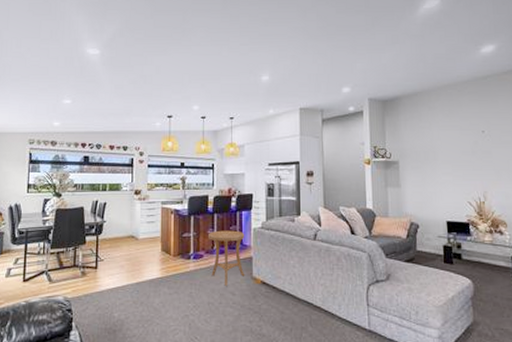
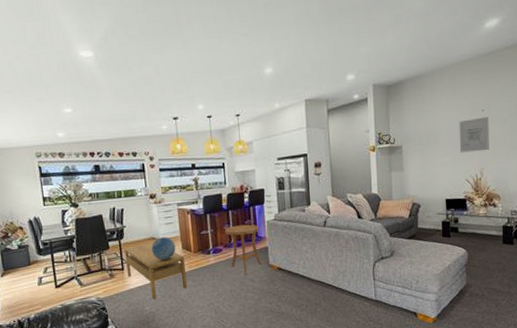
coffee table: none [100,241,163,305] -> present [124,243,188,299]
decorative globe: none [130,236,155,262] -> present [152,237,176,261]
wall art: none [458,138,492,173] -> present [459,116,489,153]

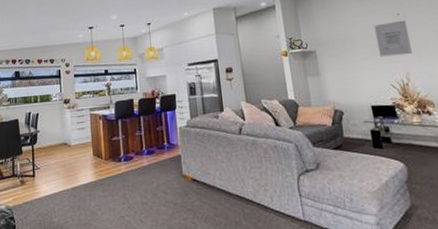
coffee table: present [124,243,188,299] -> none [37,148,98,210]
decorative globe: present [152,237,176,261] -> none [63,143,87,168]
side table: present [225,224,262,275] -> none [137,130,175,185]

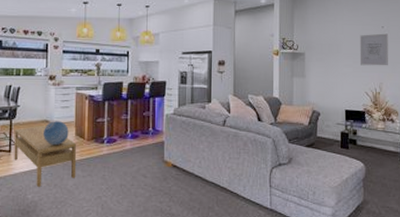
coffee table: none [37,148,98,210] -> present [14,126,77,187]
decorative globe: none [63,143,87,168] -> present [44,121,69,146]

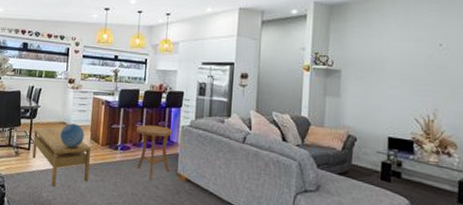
side table: none [122,116,158,169] -> present [137,125,173,179]
wall art: present [359,33,388,66] -> none [409,52,448,91]

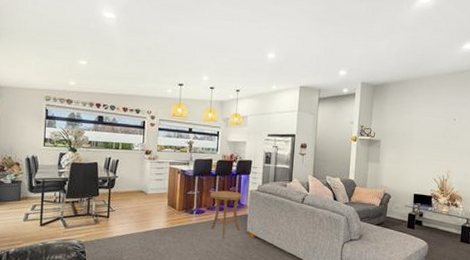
coffee table: present [32,127,92,187] -> none [112,195,169,250]
decorative globe: present [60,123,85,148] -> none [139,191,162,214]

